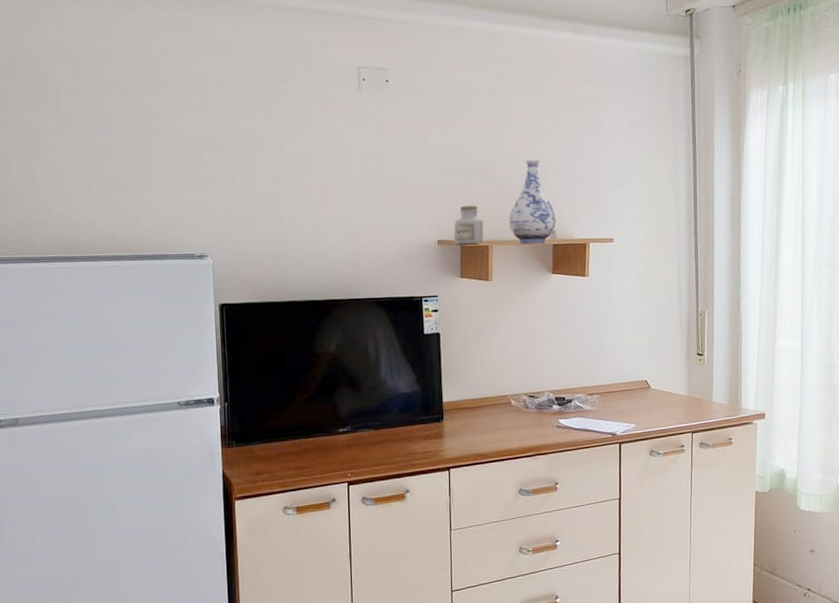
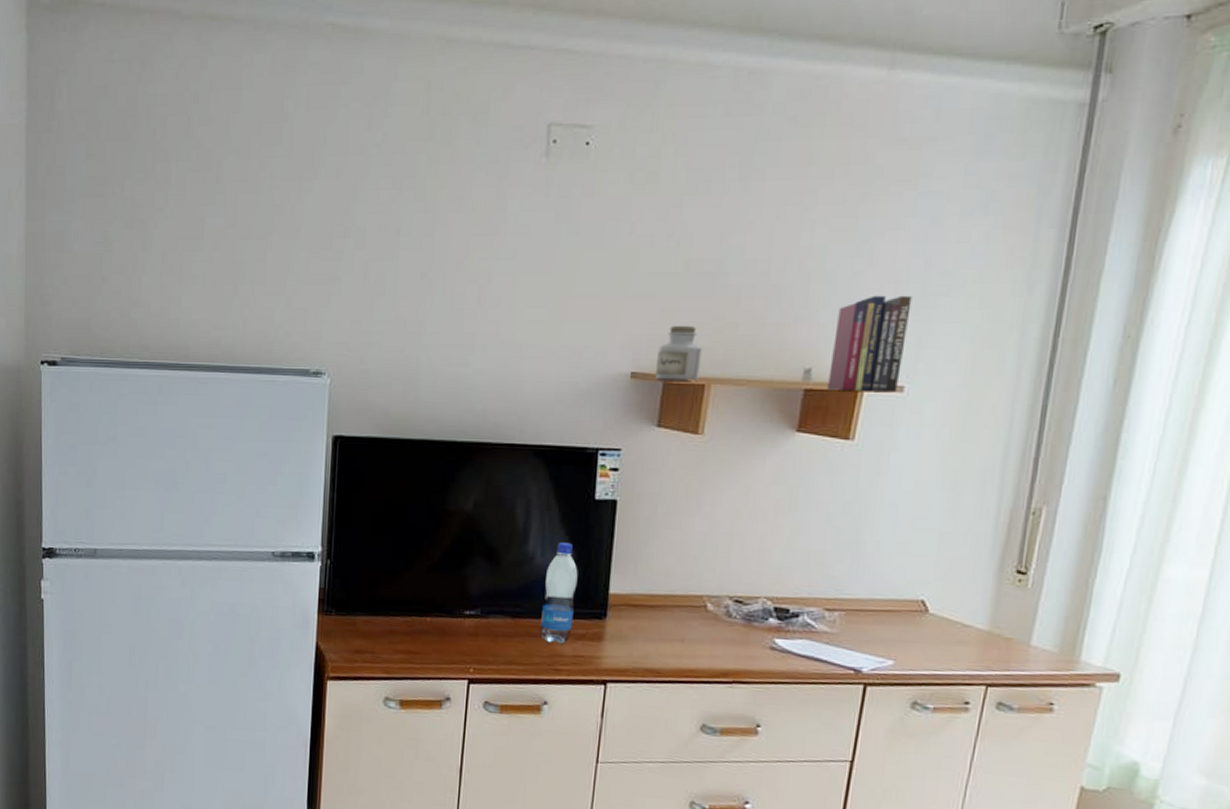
bottle: none [396,368,420,445] -> present [539,542,578,644]
vase: present [508,160,556,245] -> none [739,263,816,387]
books: none [566,178,610,245] -> present [827,295,912,393]

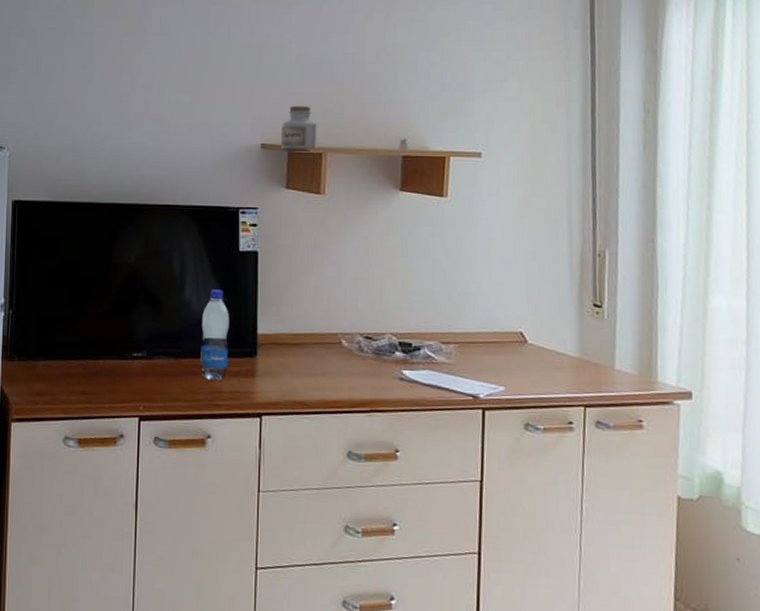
books: present [827,295,912,393] -> none [420,81,479,158]

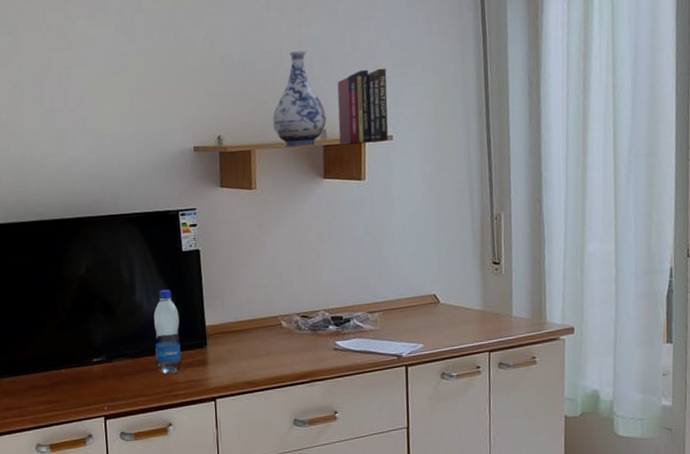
jar: present [280,105,318,151] -> none [211,106,246,152]
vase: none [347,56,408,155] -> present [271,51,327,148]
books: none [420,81,479,158] -> present [337,68,388,145]

